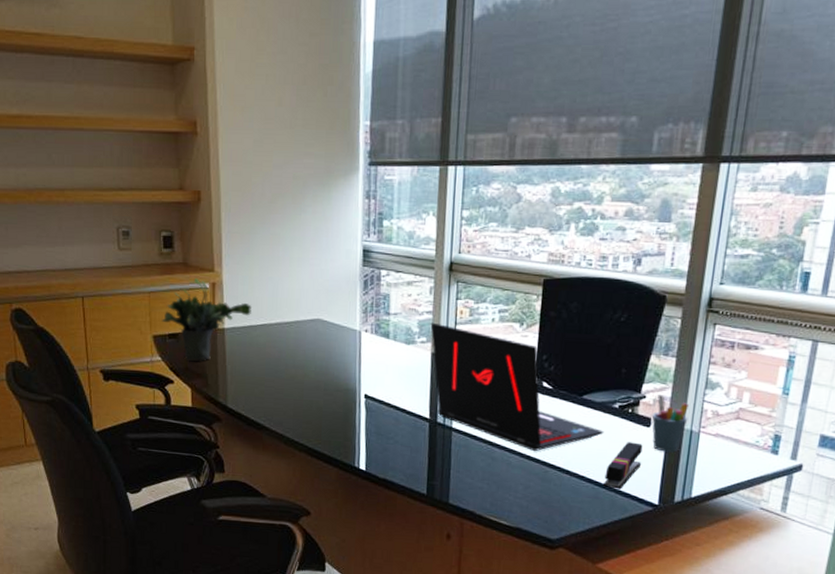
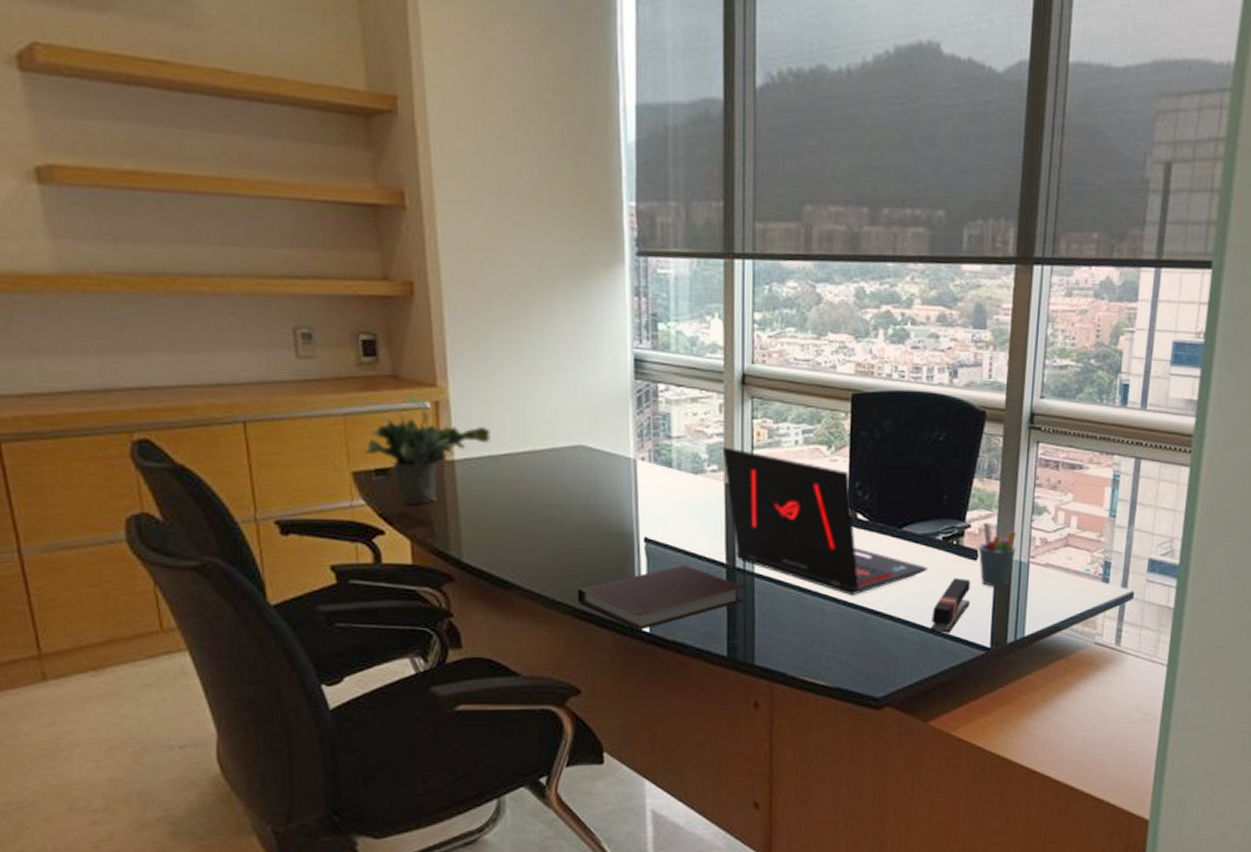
notebook: none [310,418,443,469] -> present [577,565,744,631]

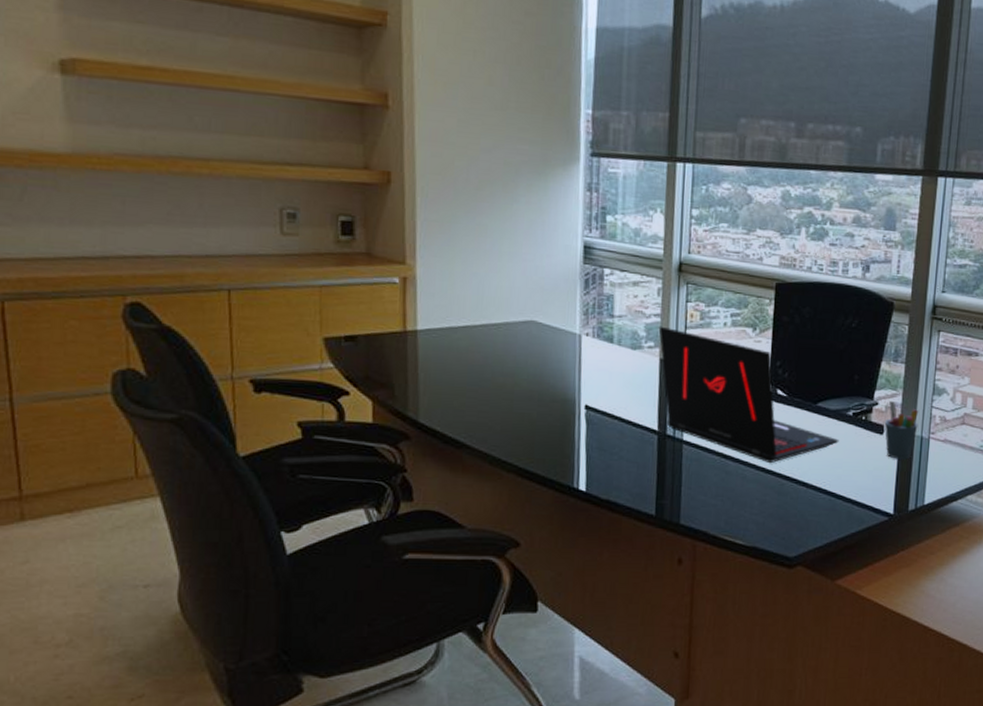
potted plant: present [365,394,490,504] -> none [336,270,451,368]
notebook: present [577,565,744,631] -> none [521,431,673,490]
stapler: present [931,578,971,633] -> none [840,450,877,500]

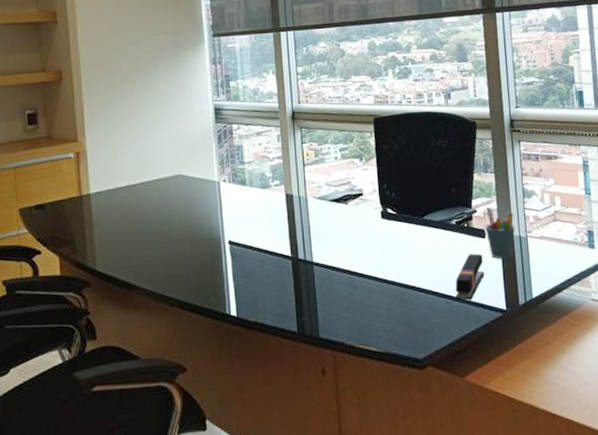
laptop: present [658,326,839,464] -> none [281,166,447,275]
stapler: none [840,450,877,500] -> present [455,253,484,300]

